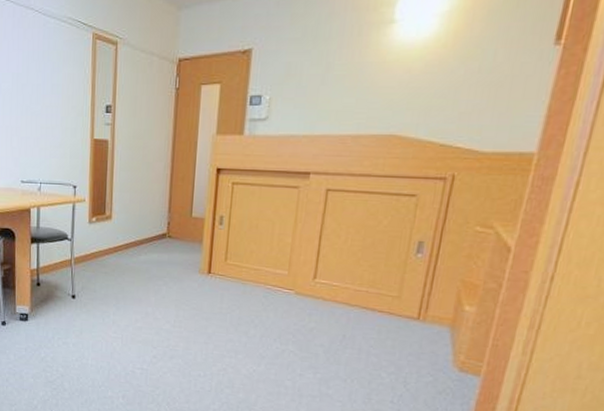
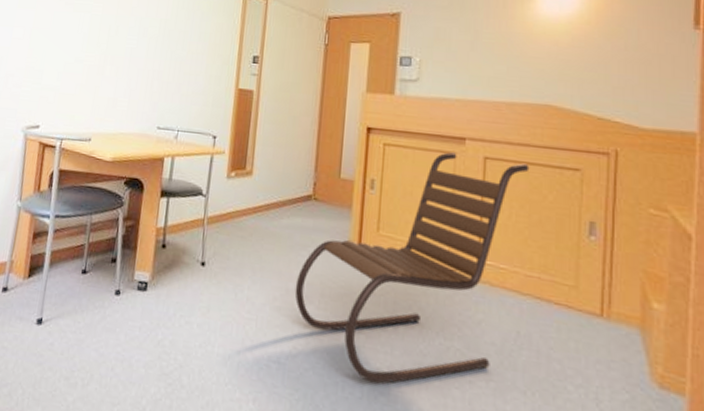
lounge chair: none [153,187,369,380] -> present [294,152,530,384]

